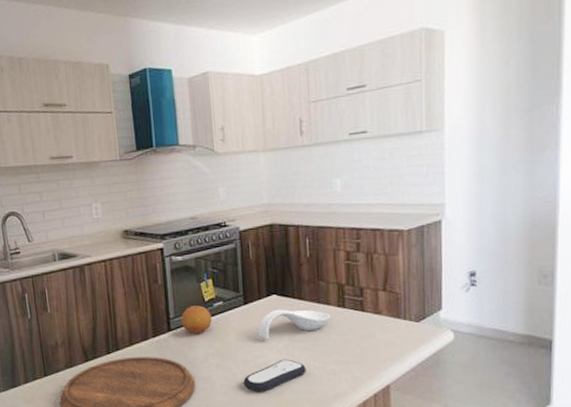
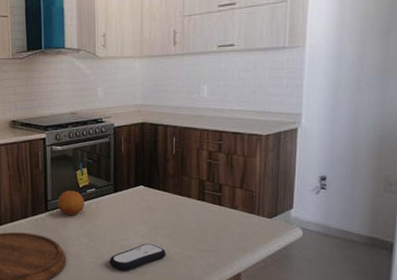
spoon rest: present [257,309,331,340] -> none [124,199,191,225]

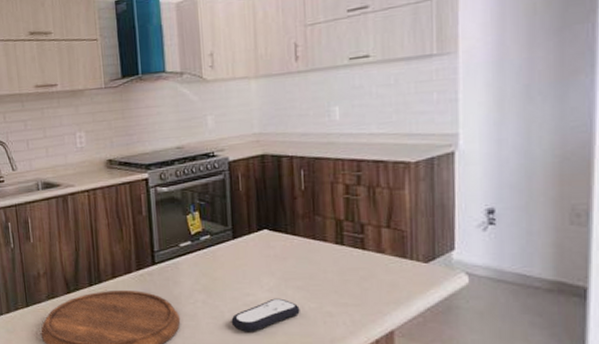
fruit: present [57,191,84,215] -> none [166,239,198,267]

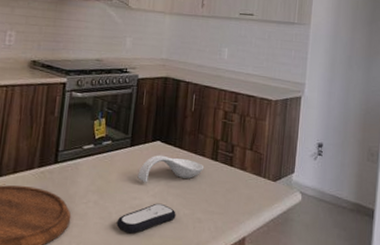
spoon rest: none [246,245,328,277] -> present [137,155,205,183]

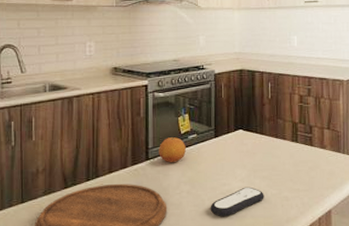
fruit: none [69,141,99,169] -> present [159,137,186,162]
spoon rest: present [137,155,205,183] -> none [224,142,286,170]

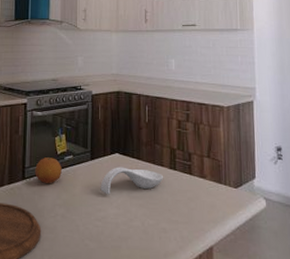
remote control: present [210,187,264,217] -> none [84,214,141,246]
spoon rest: none [224,142,286,170] -> present [100,167,164,195]

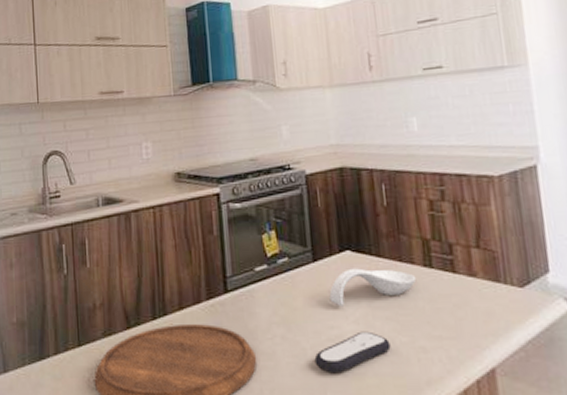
fruit: present [35,157,62,183] -> none [240,262,276,296]
remote control: none [84,214,141,246] -> present [314,331,391,374]

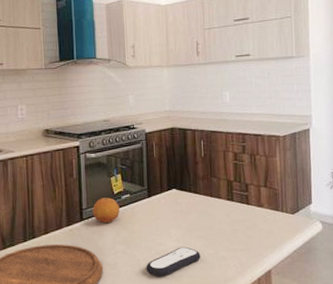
fruit: none [240,262,276,296] -> present [92,198,120,223]
spoon rest: present [329,268,417,307] -> none [159,202,222,229]

